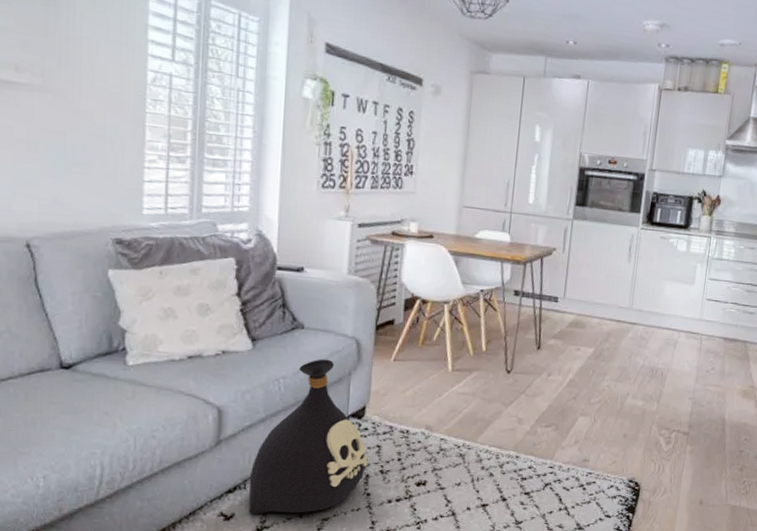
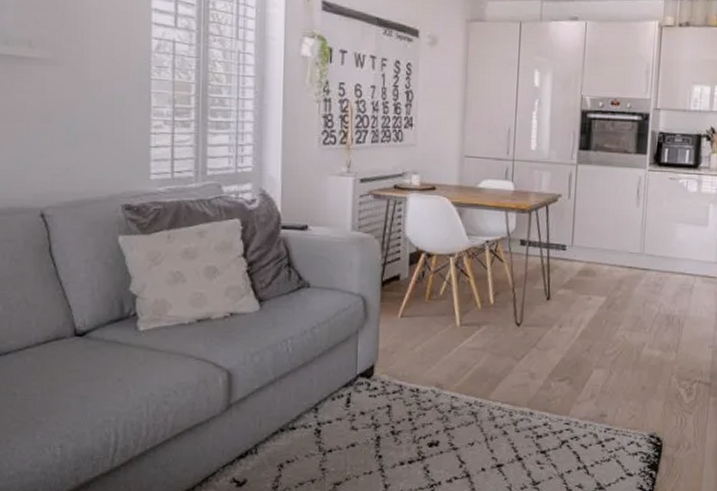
bag: present [248,359,368,516] -> none [260,317,379,481]

